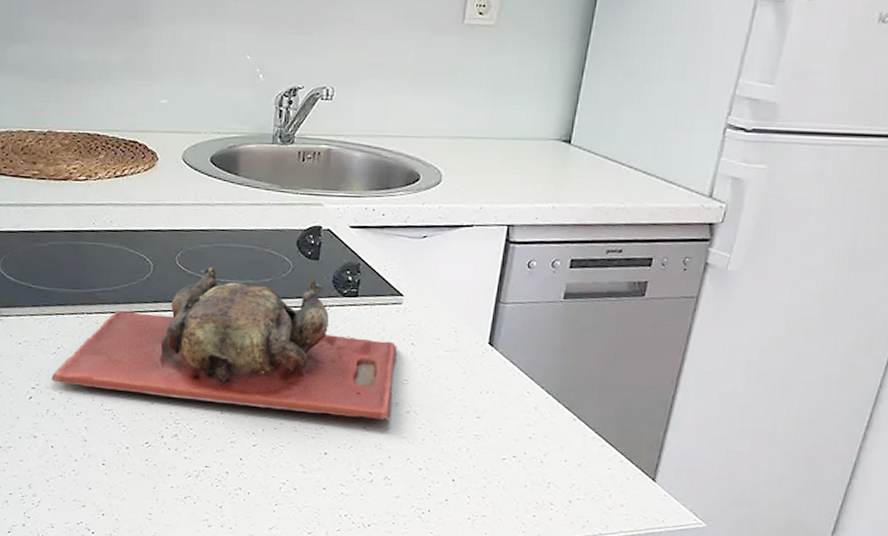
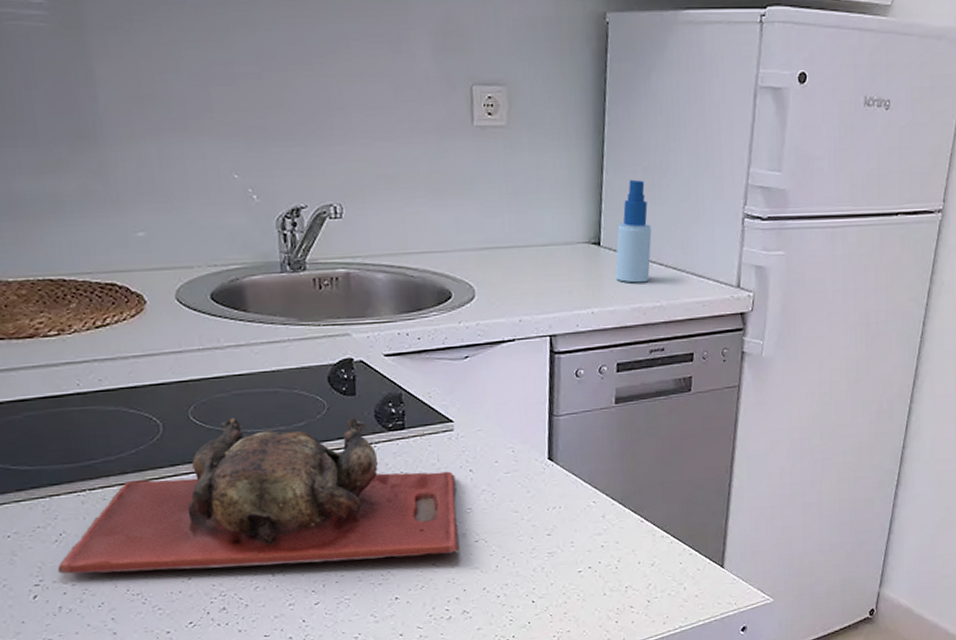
spray bottle: none [582,82,626,184] -> present [615,179,652,283]

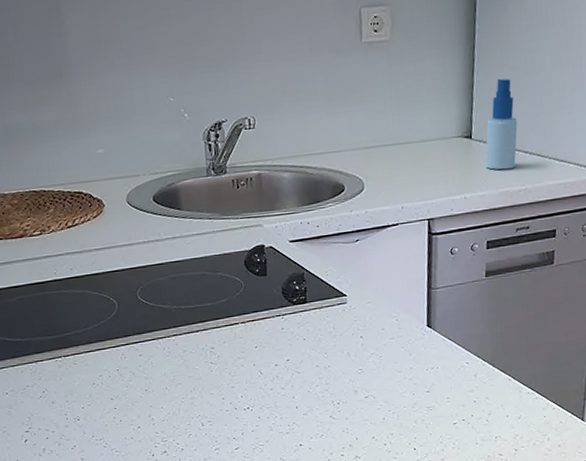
cutting board: present [57,417,460,575] -> none [42,294,353,423]

